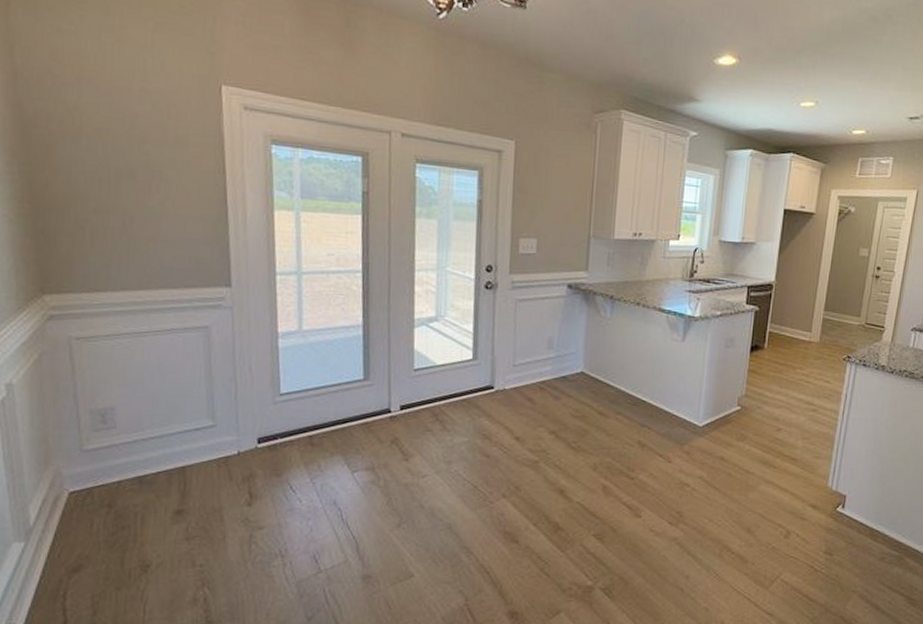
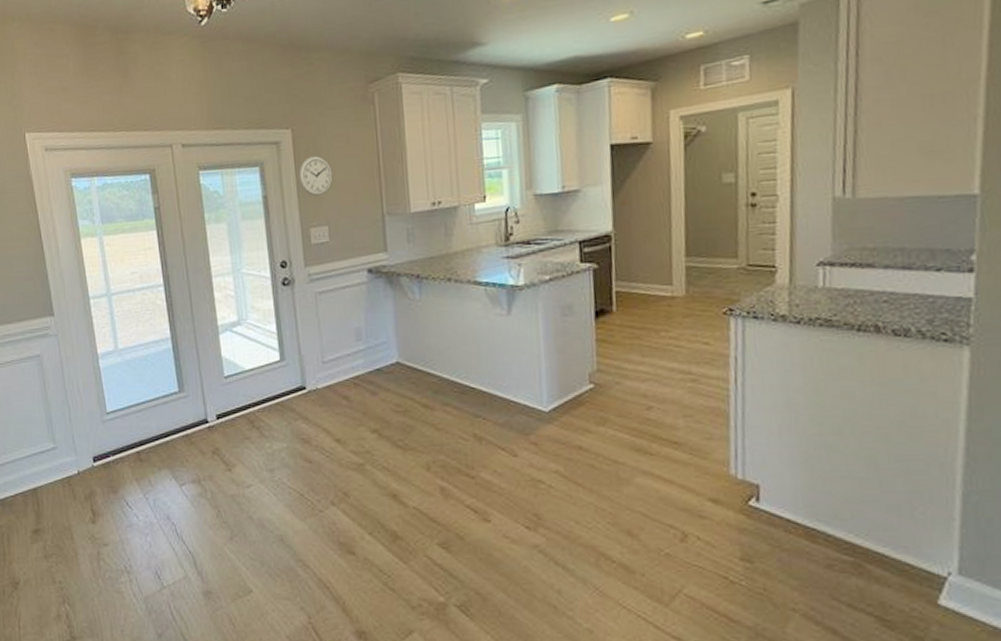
wall clock: none [515,170,549,210] -> present [298,156,333,197]

